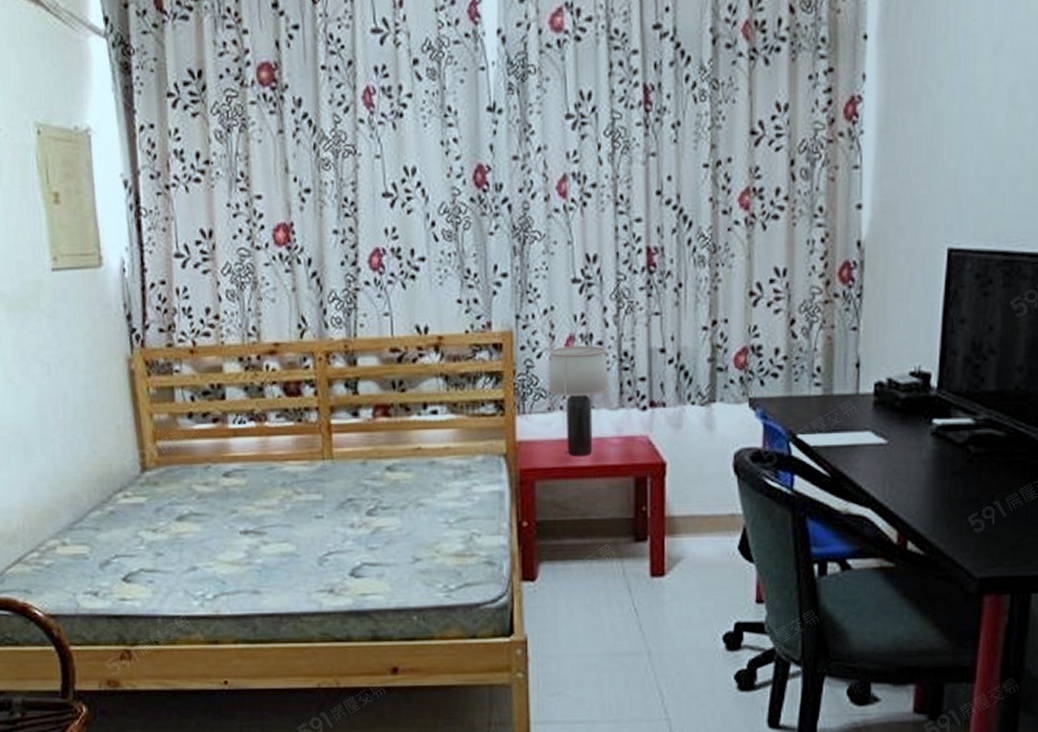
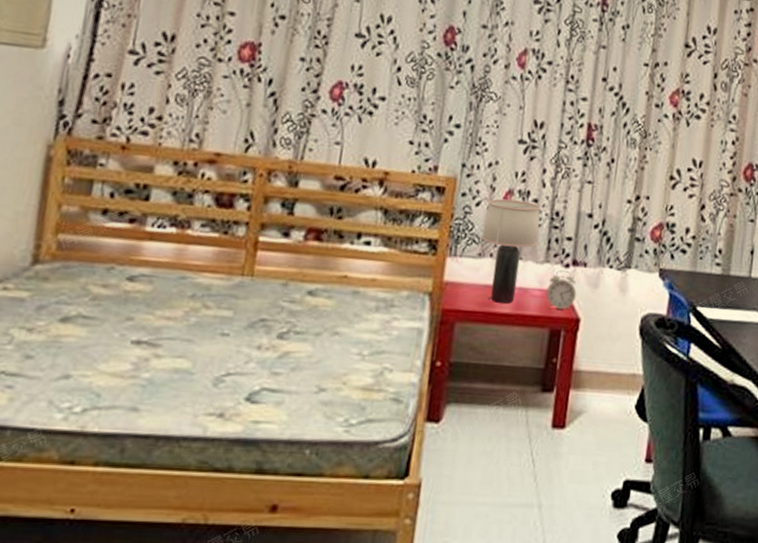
alarm clock: none [625,413,658,456] -> present [546,270,576,310]

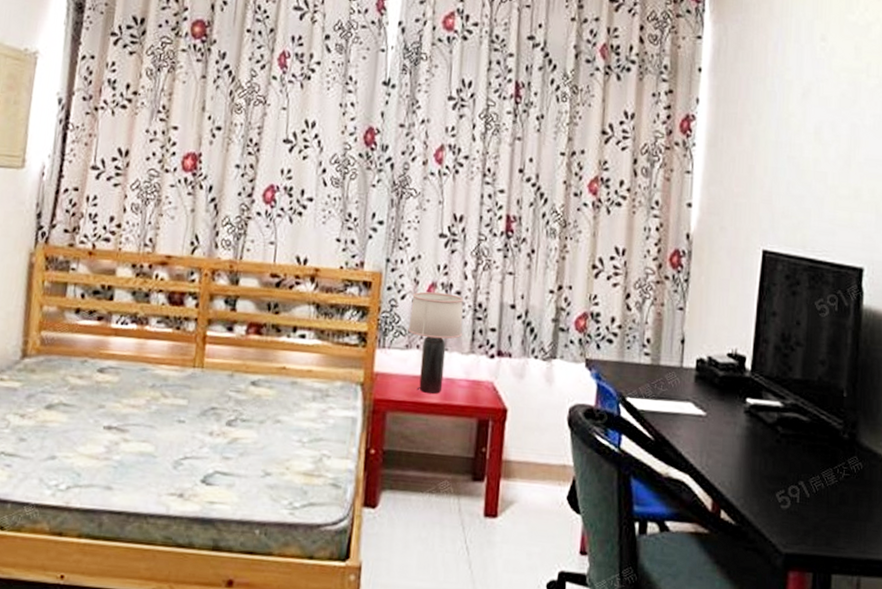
alarm clock: present [546,270,576,310] -> none [472,360,502,401]

